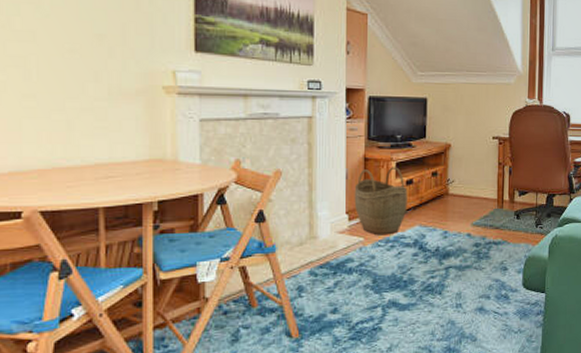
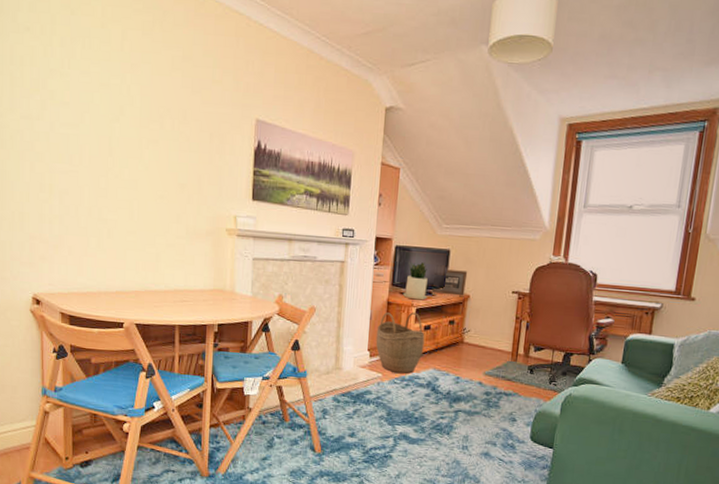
planter: none [380,112,407,153] -> present [402,261,428,301]
picture frame: none [411,119,447,146] -> present [431,269,468,296]

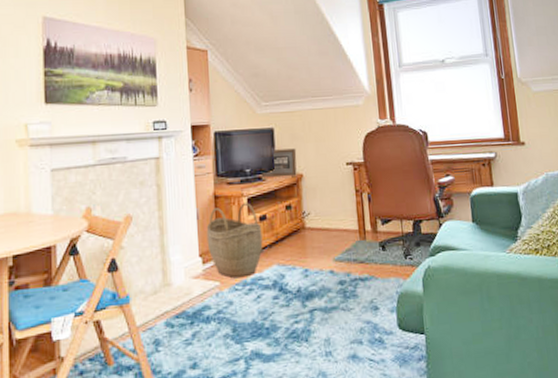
planter: present [402,261,428,301] -> none [229,146,258,189]

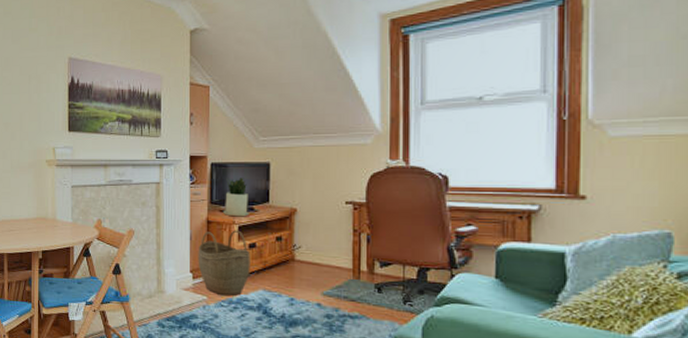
planter: none [229,146,258,189] -> present [222,178,249,217]
picture frame: present [261,148,297,178] -> none [254,183,292,210]

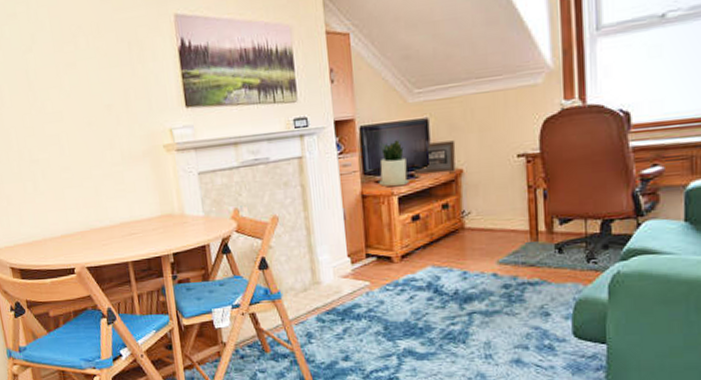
woven basket: present [198,230,250,296] -> none [354,202,416,279]
picture frame: none [254,183,292,210] -> present [413,140,456,175]

